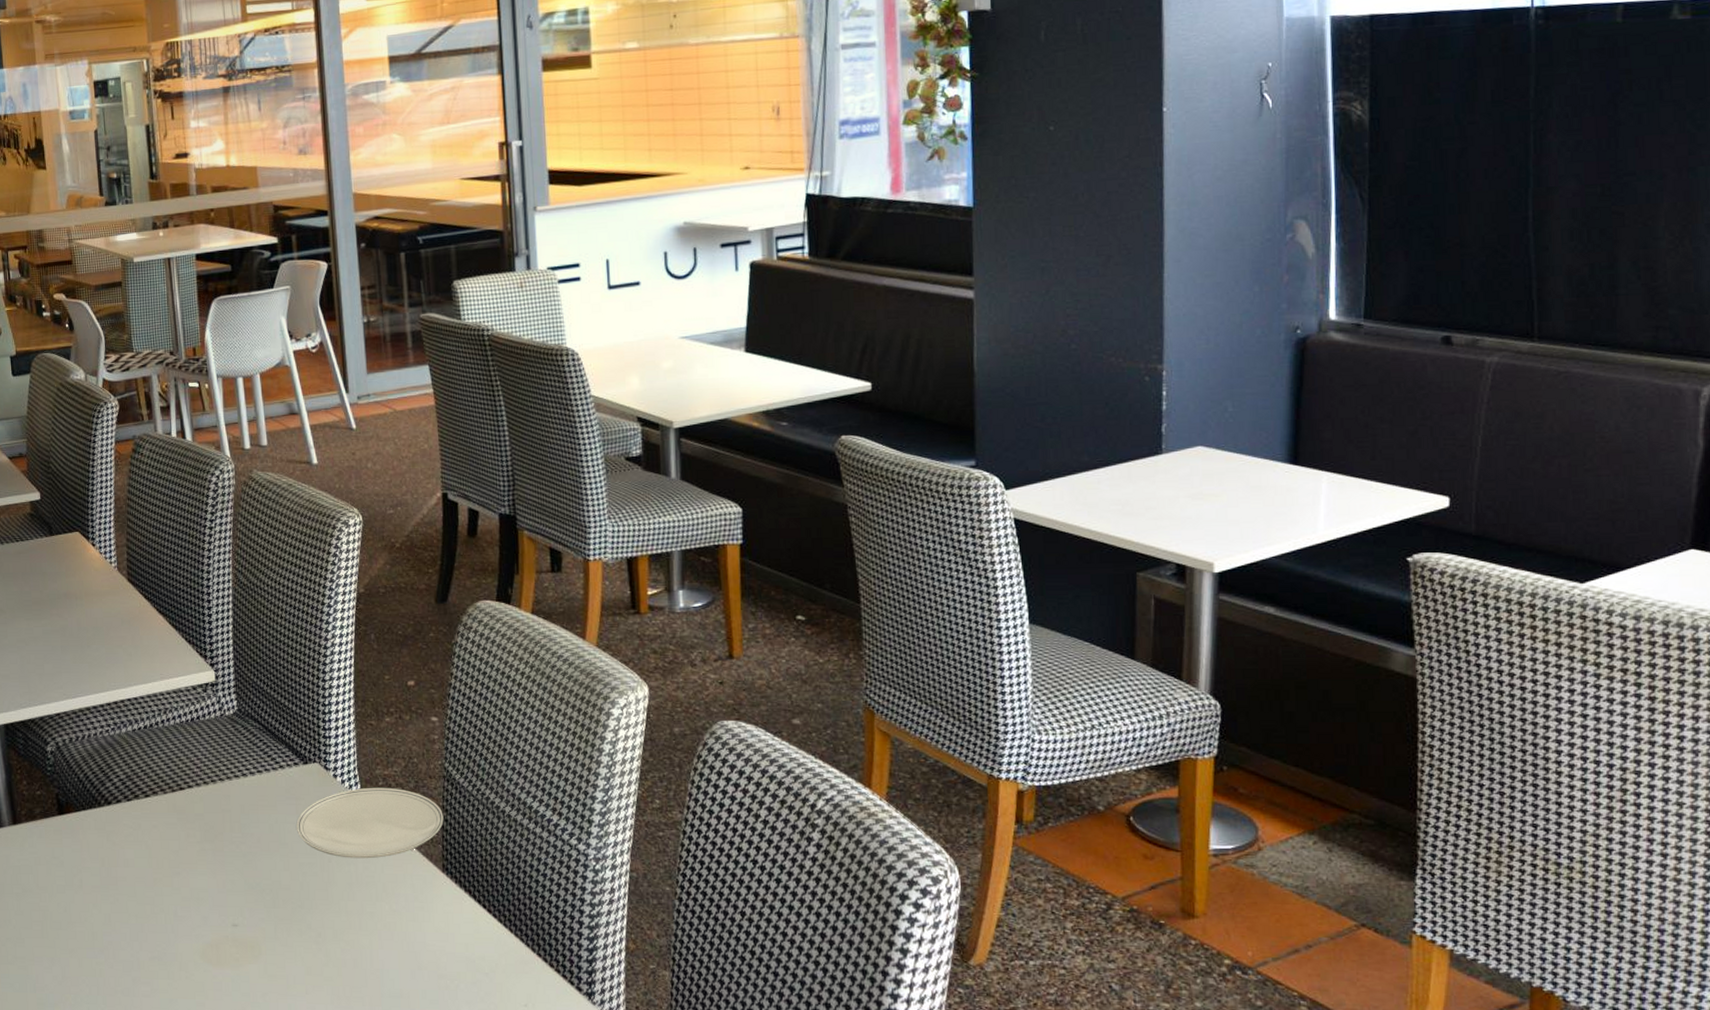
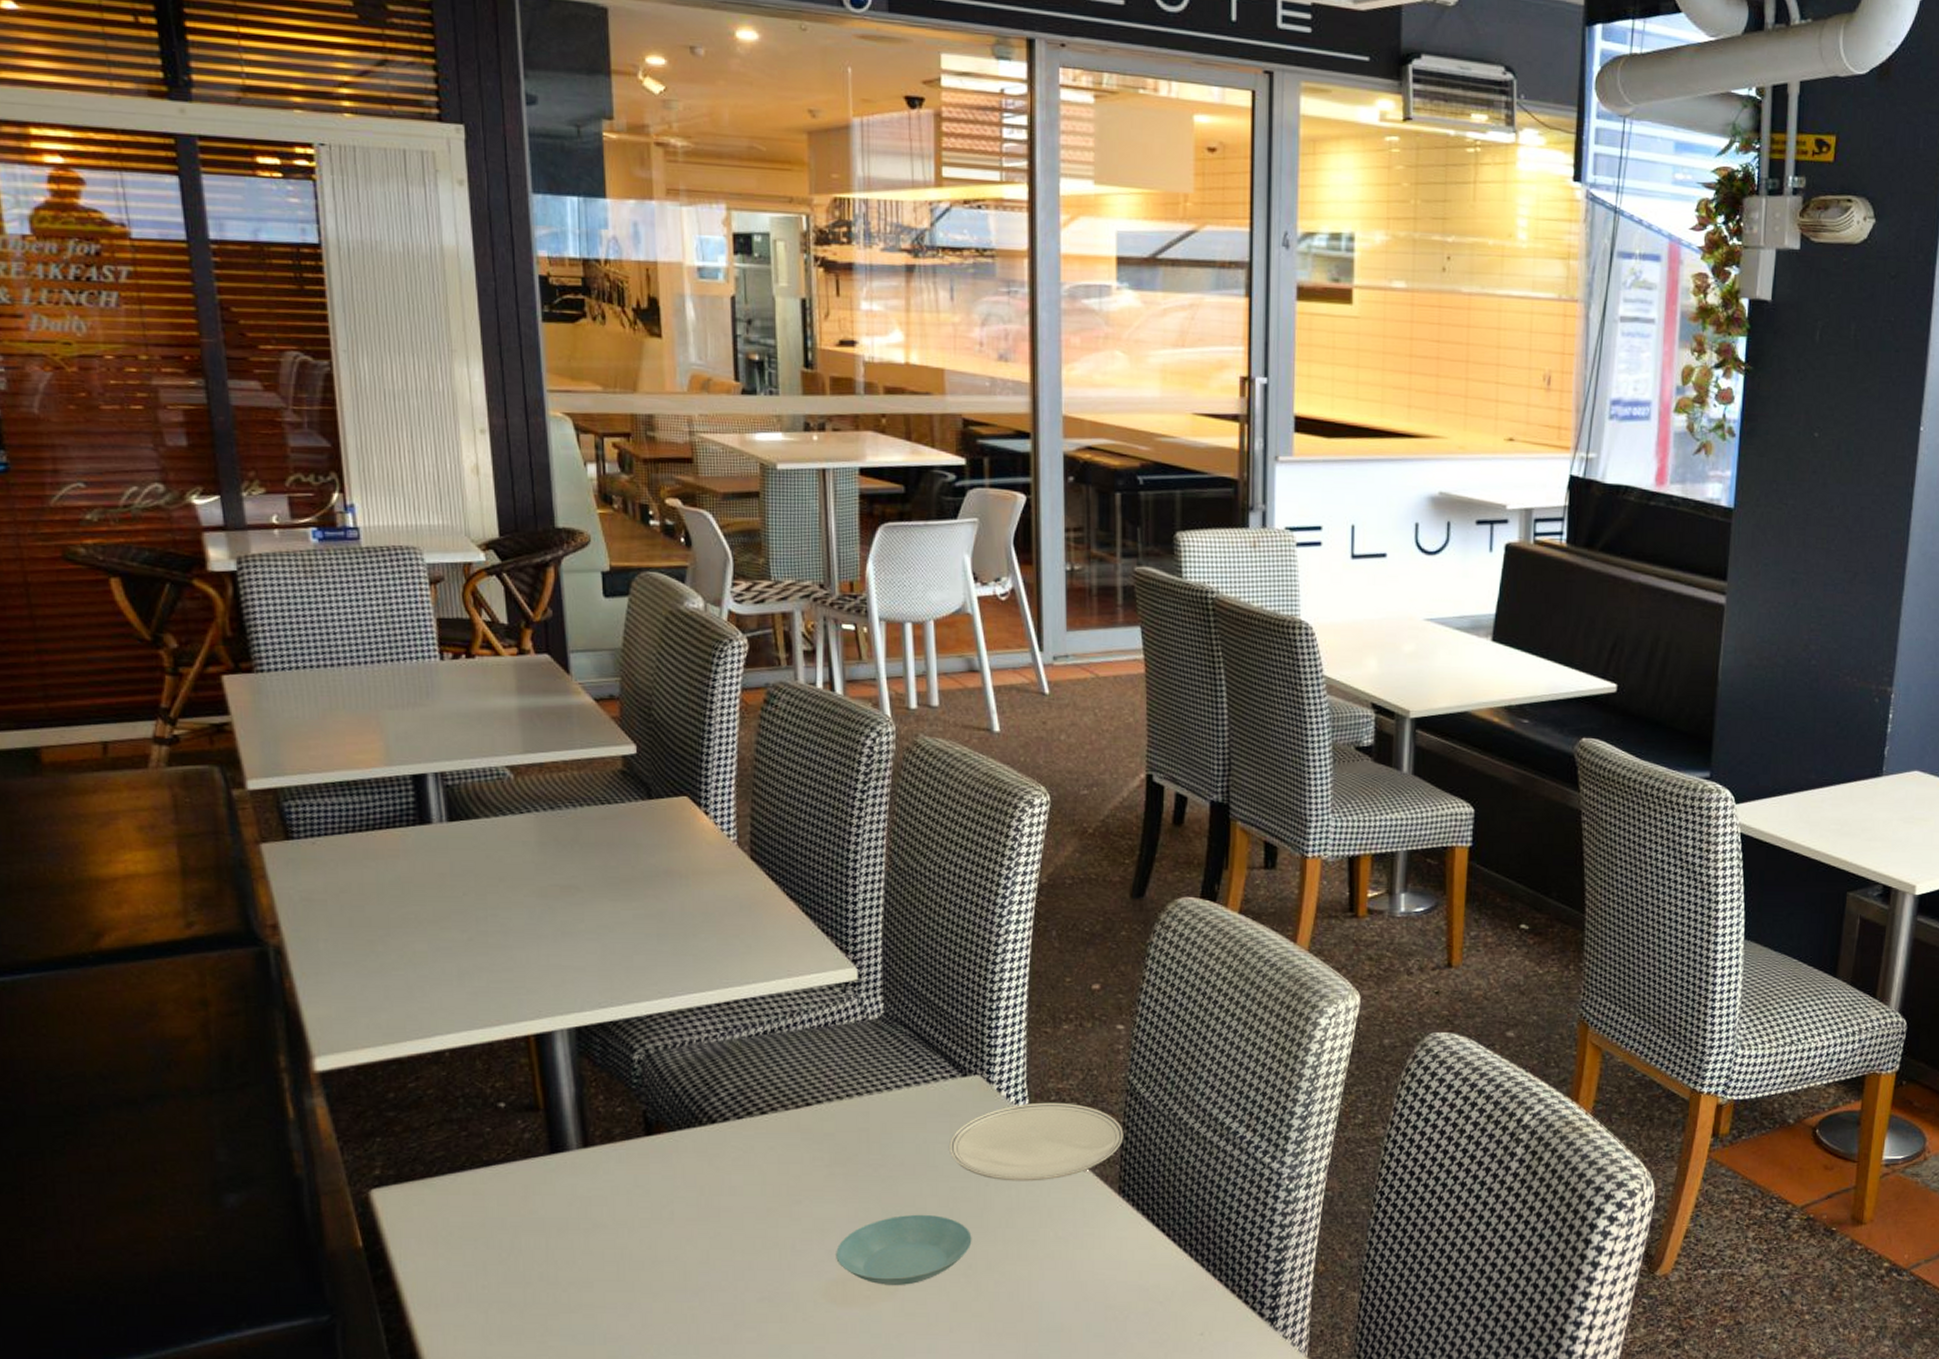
saucer: none [209,886,320,950] -> present [836,1214,972,1285]

